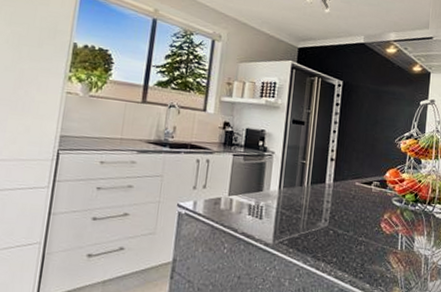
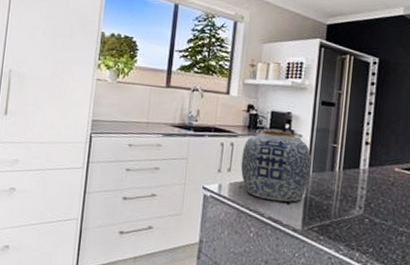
vase: none [215,145,283,217] -> present [240,128,312,202]

